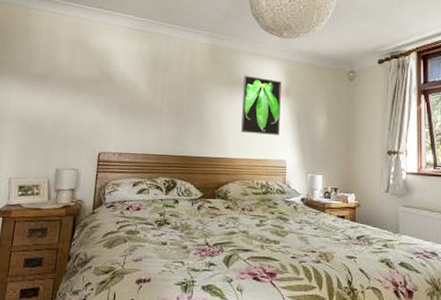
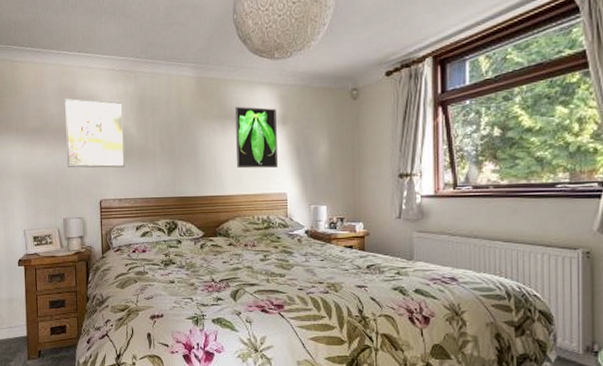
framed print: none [69,50,137,122] -> present [65,98,126,168]

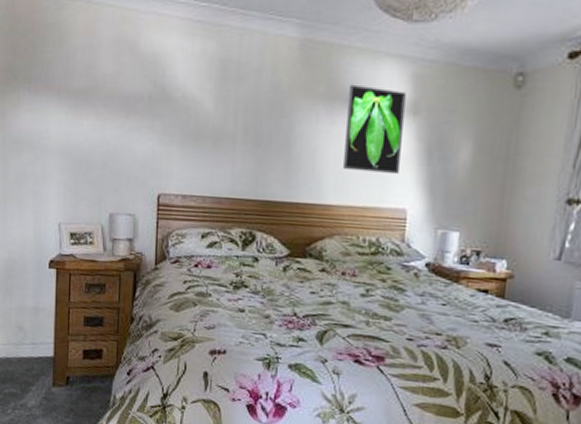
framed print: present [65,98,126,168] -> none [120,55,200,154]

